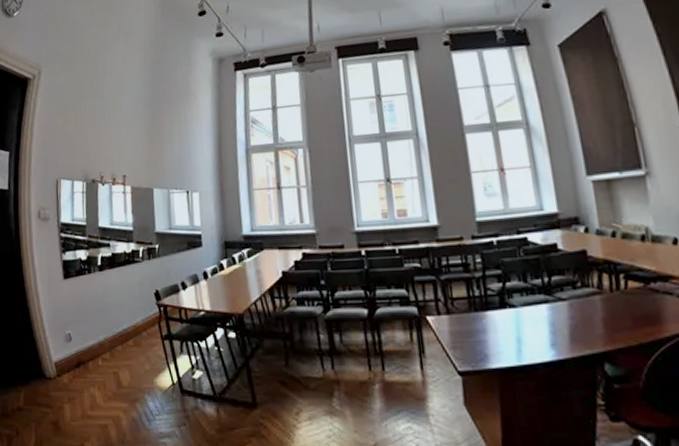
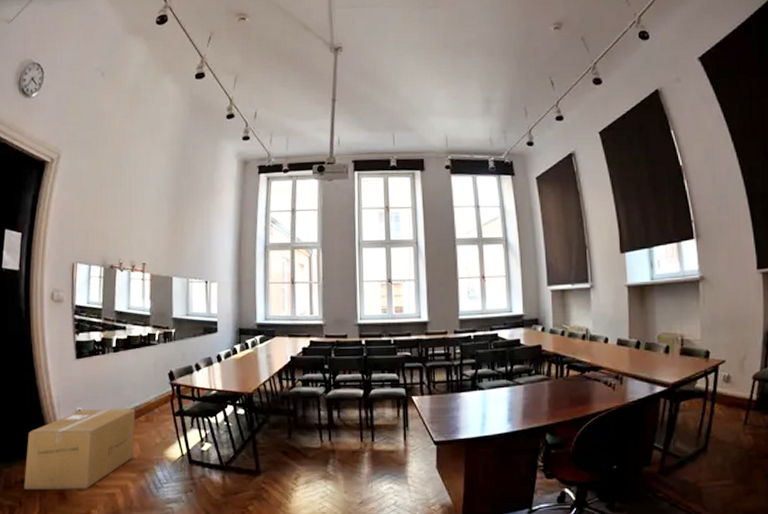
box: none [20,331,124,420] -> present [24,408,136,490]

